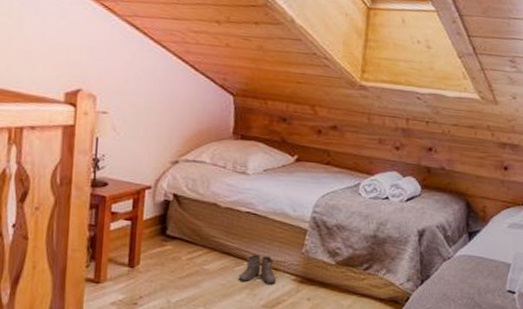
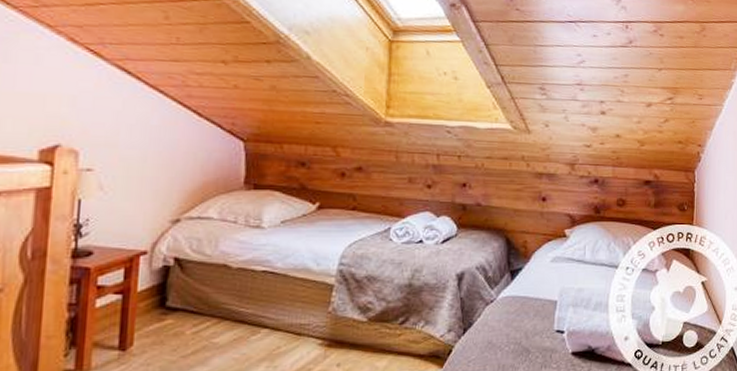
boots: present [238,254,277,284] -> none [254,319,301,354]

